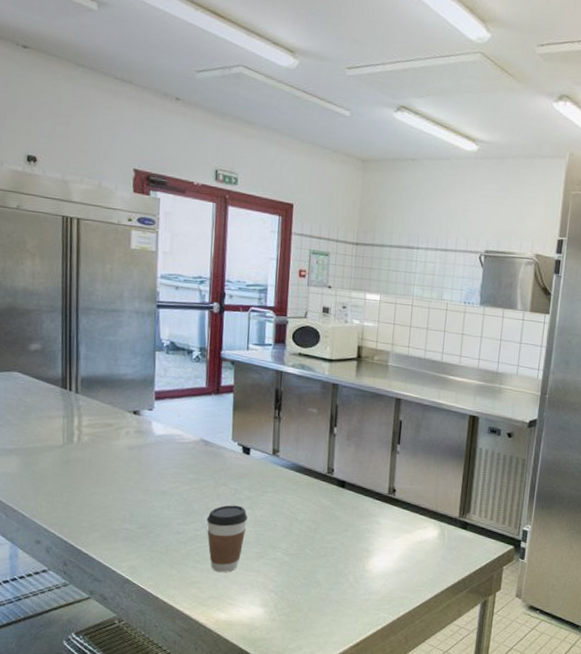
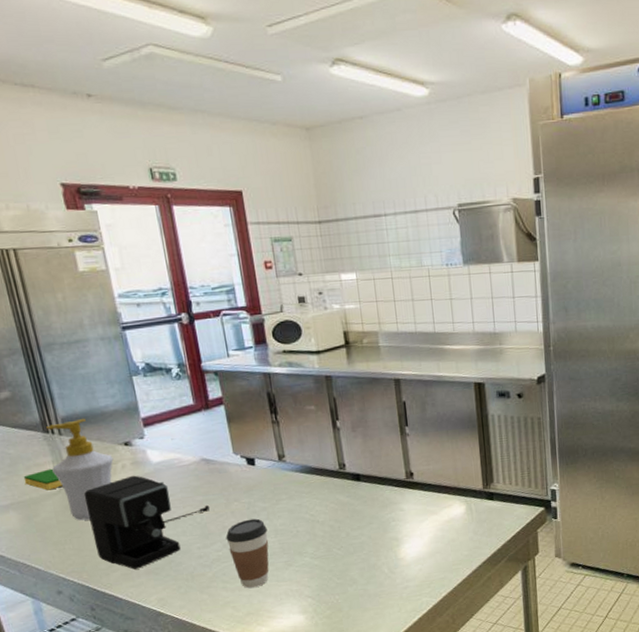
dish sponge: none [32,422,67,443] -> present [23,468,63,490]
soap bottle: none [61,381,120,477] -> present [46,418,114,521]
coffee maker: none [83,443,198,534] -> present [83,475,210,570]

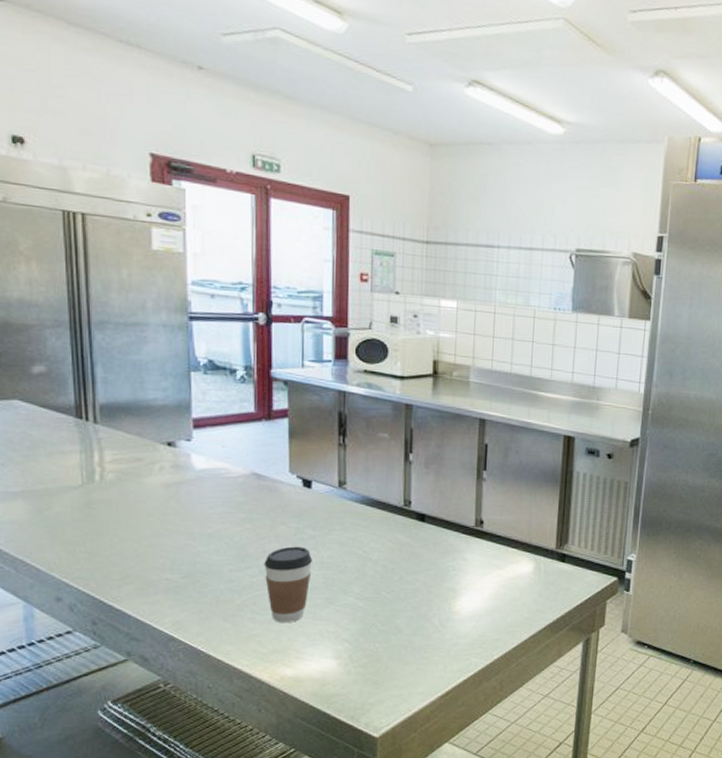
dish sponge: present [23,468,63,490] -> none [42,458,86,483]
soap bottle: present [46,418,114,521] -> none [78,408,152,522]
coffee maker: present [83,475,210,570] -> none [109,479,251,585]

